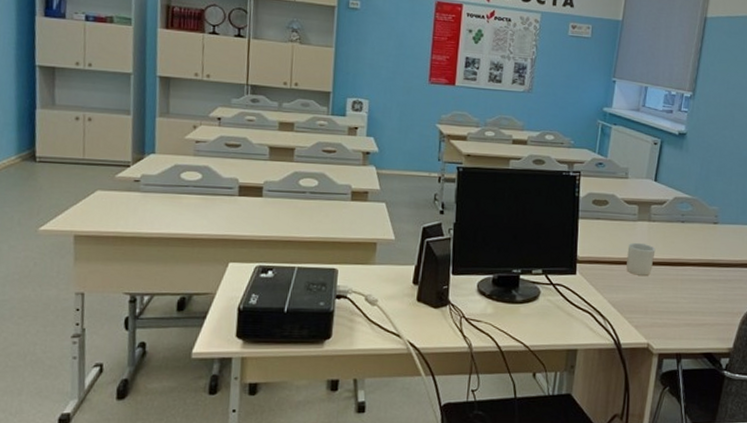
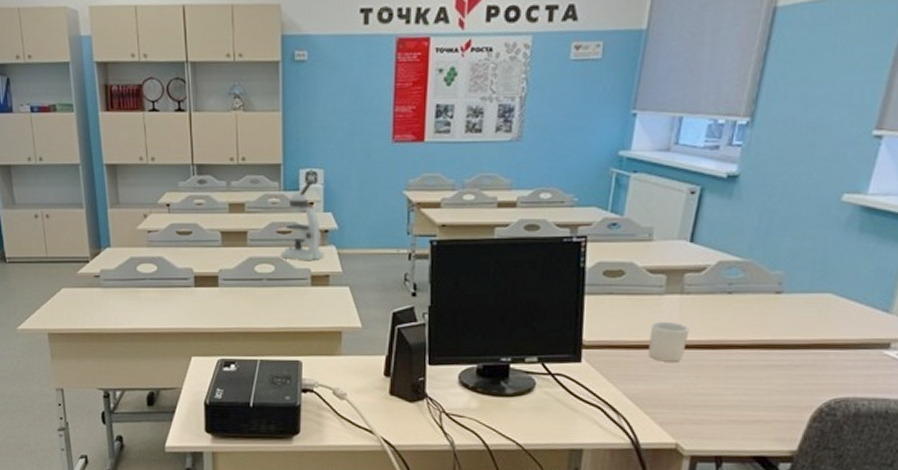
microscope: none [325,107,365,179] -> present [281,179,324,261]

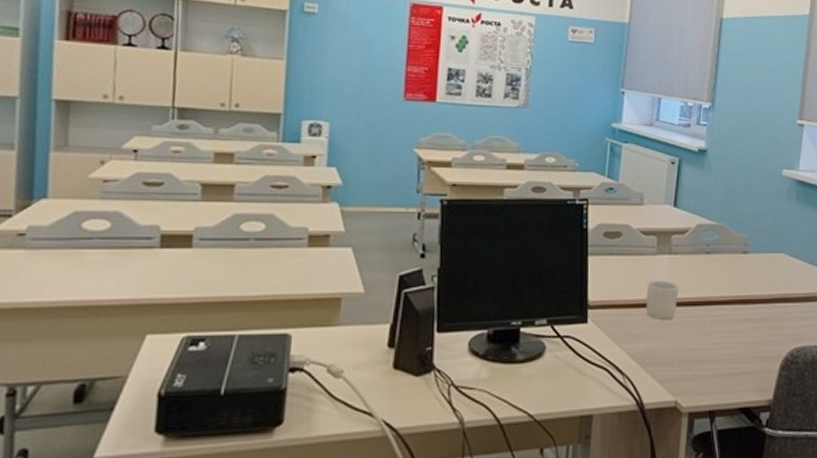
microscope: present [281,179,324,261] -> none [274,131,326,220]

